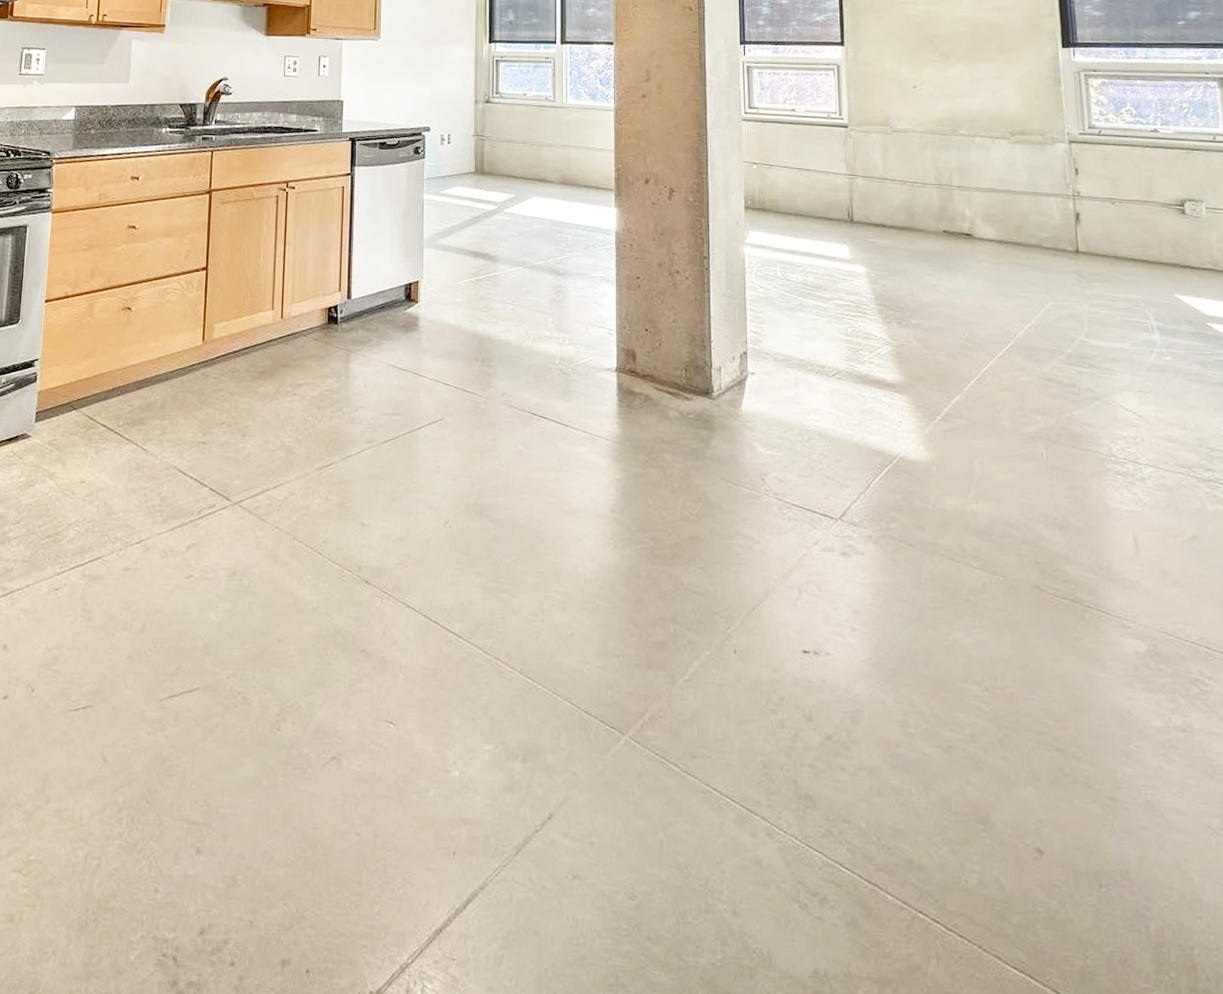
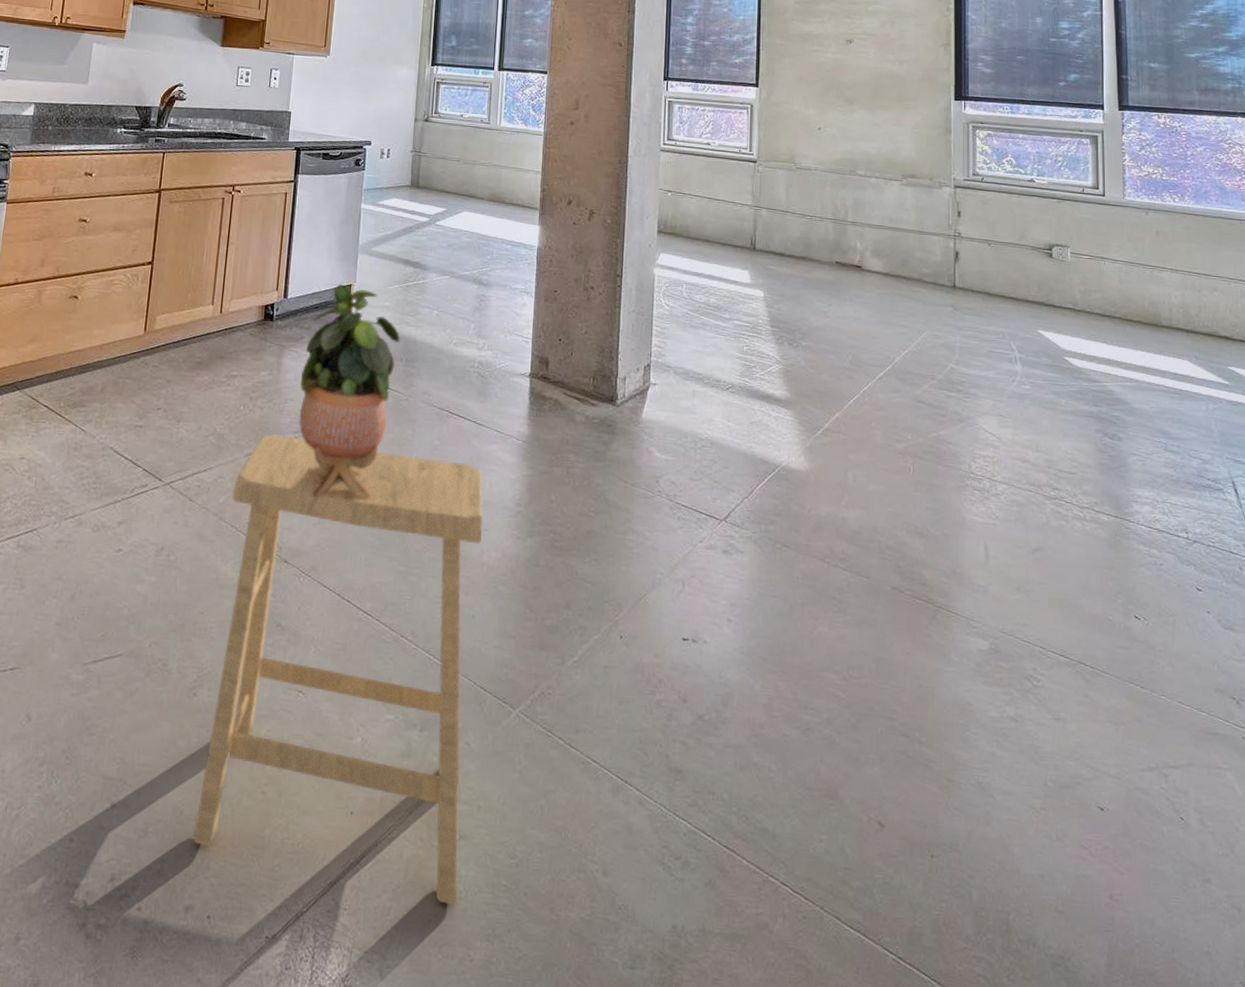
stool: none [285,445,576,952] -> present [193,434,483,905]
potted plant: none [370,281,474,510] -> present [298,284,400,498]

